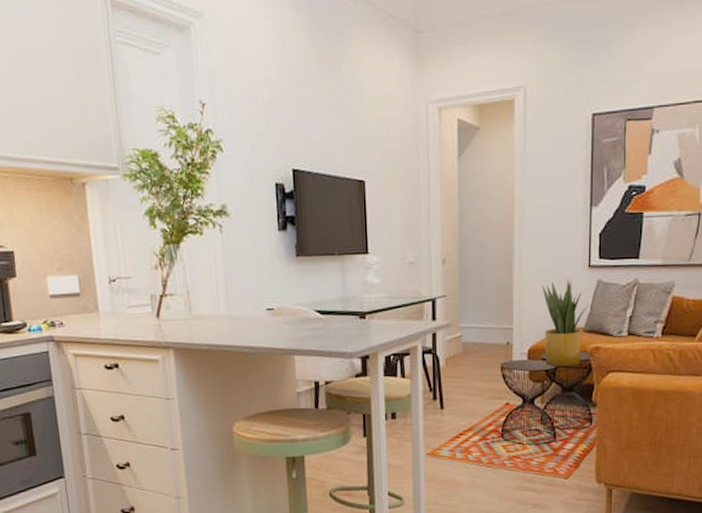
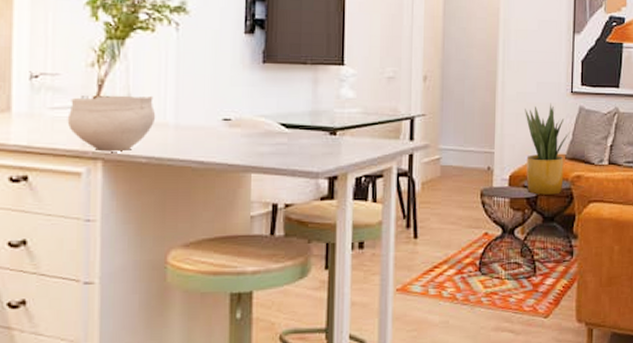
bowl: none [142,291,212,342] -> present [67,95,156,152]

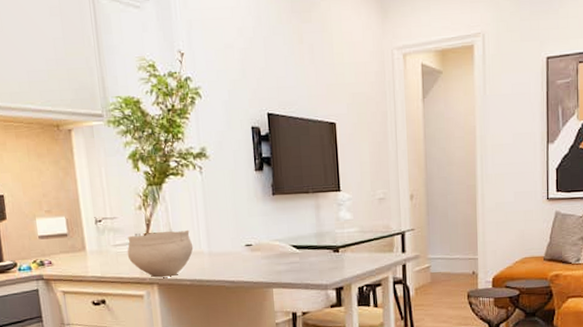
planter: present [525,103,571,195] -> none [504,210,548,294]

